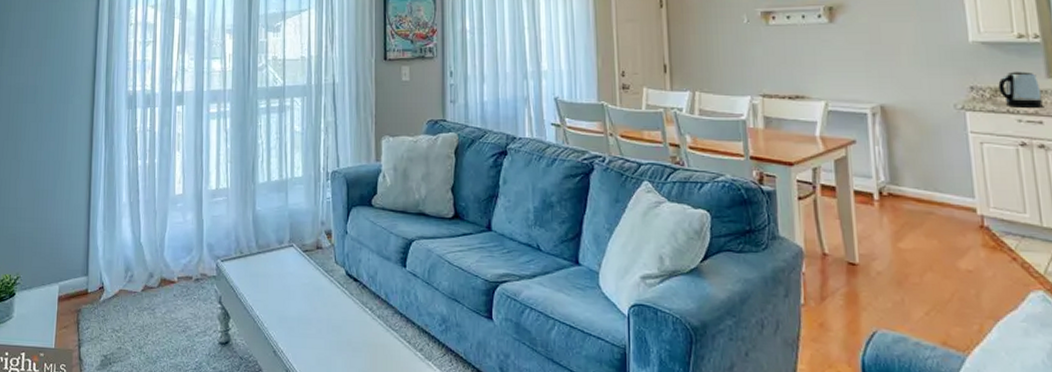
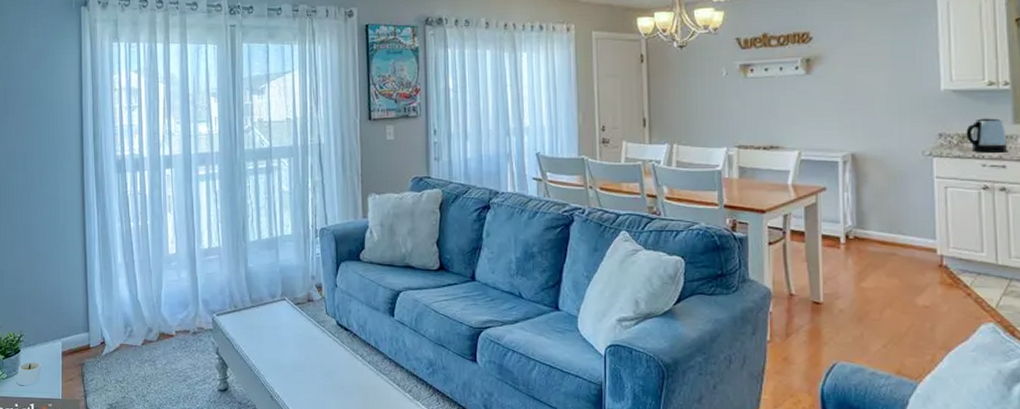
candle: none [8,306,36,333] -> present [16,362,42,386]

